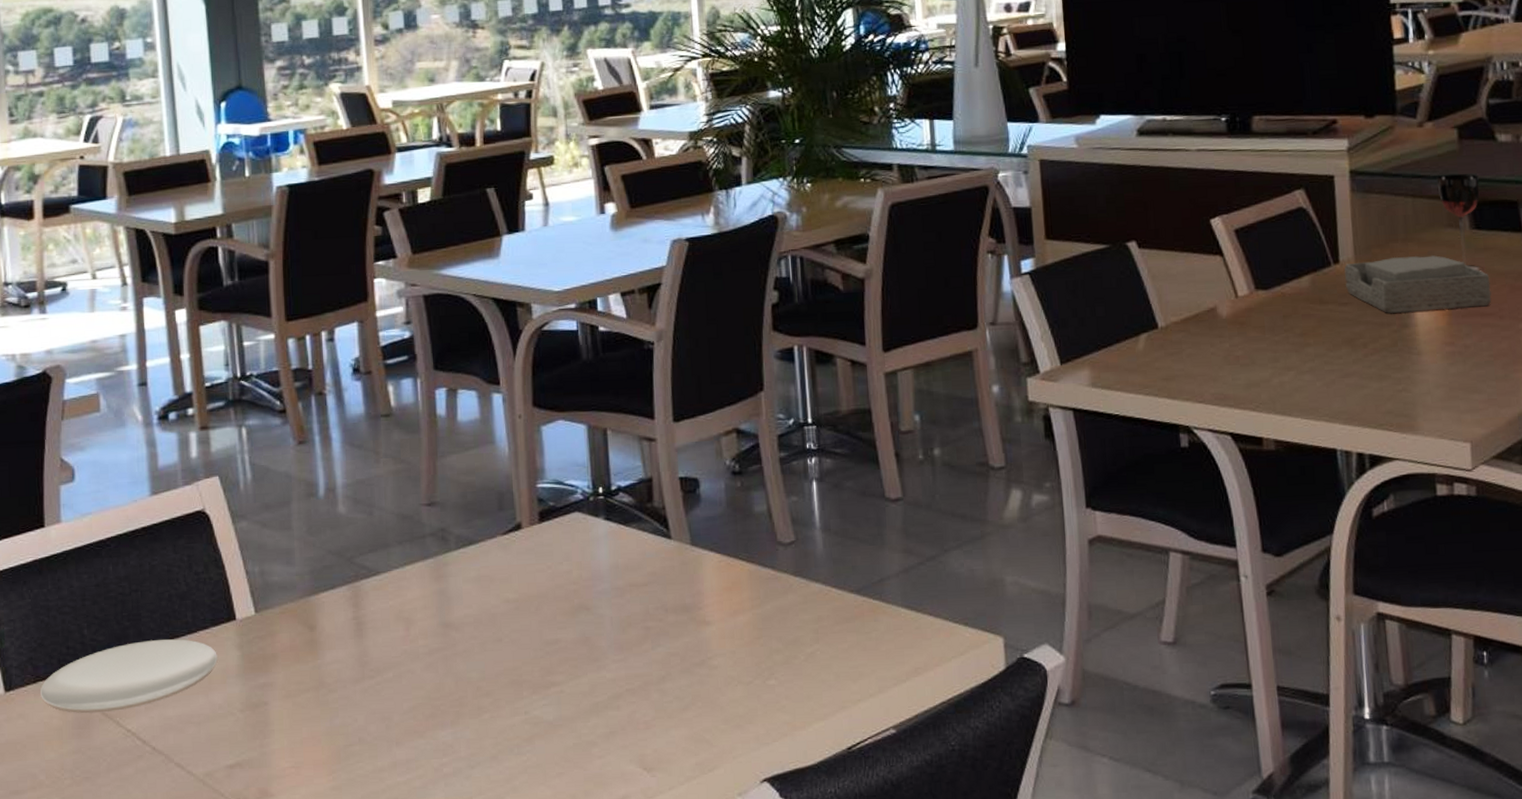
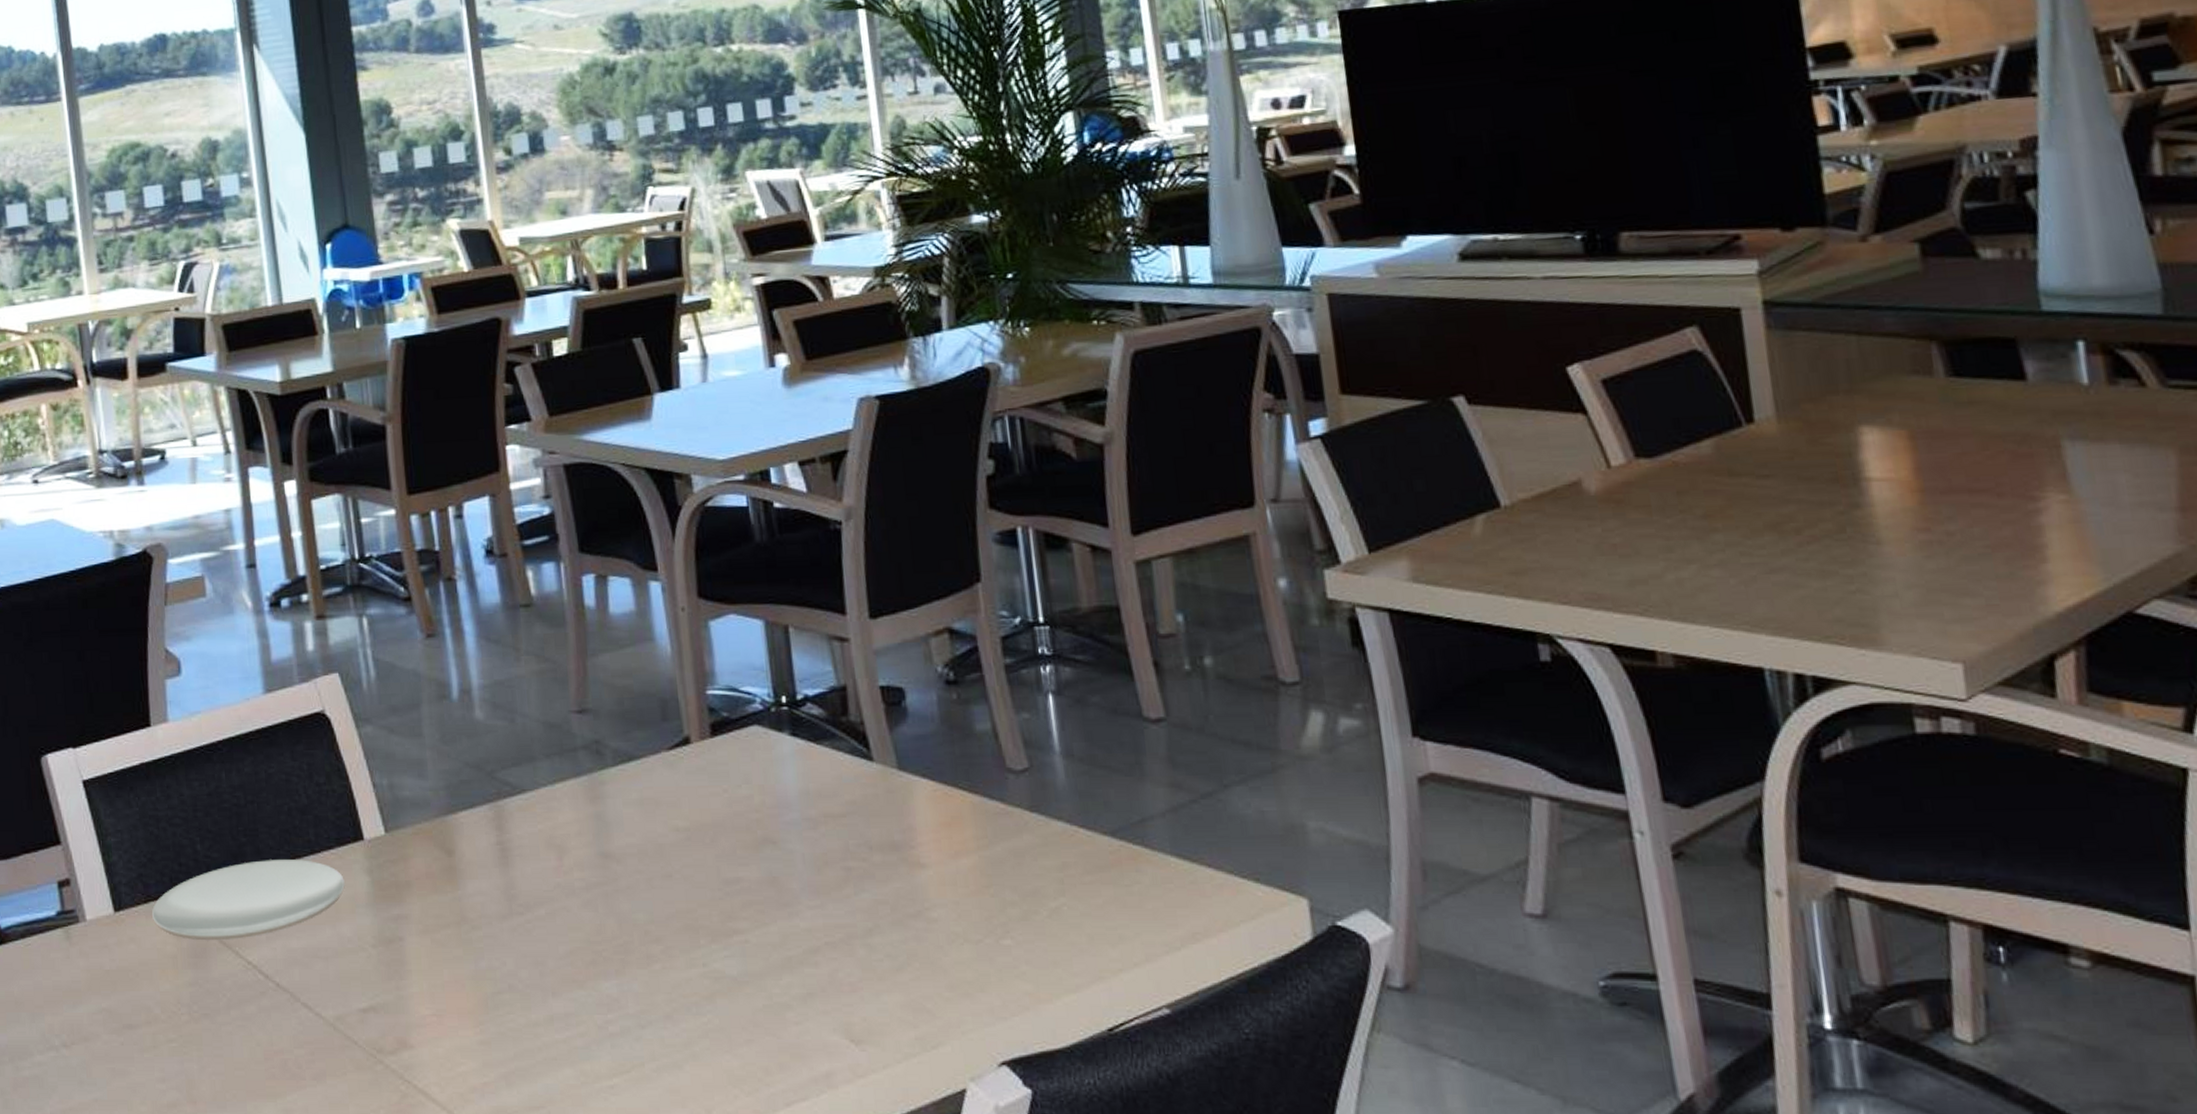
napkin holder: present [1344,255,1492,313] -> none [1762,412,1984,489]
wineglass: present [1436,173,1484,272] -> none [1891,302,1971,433]

